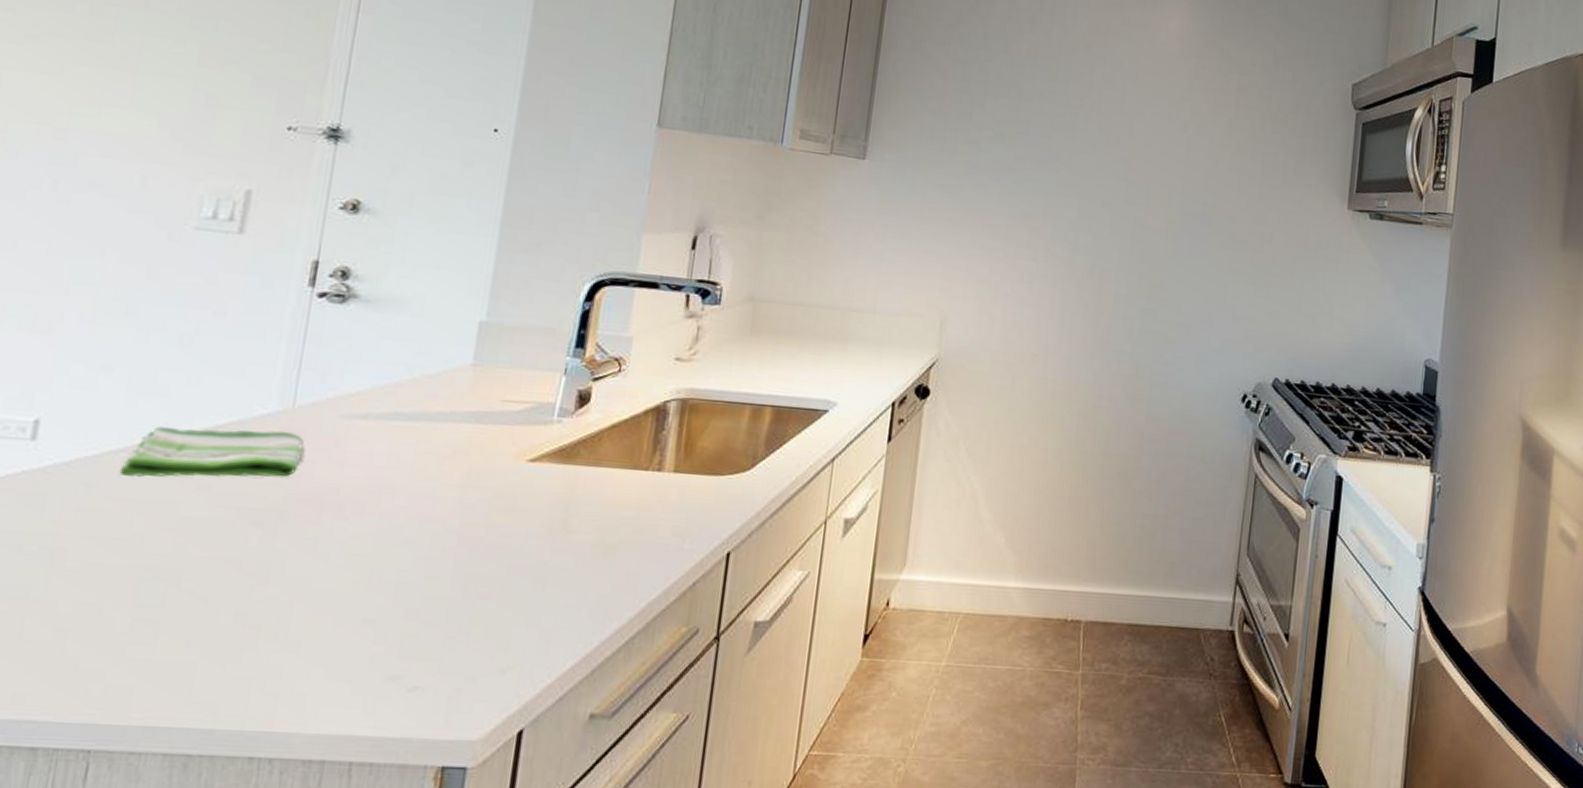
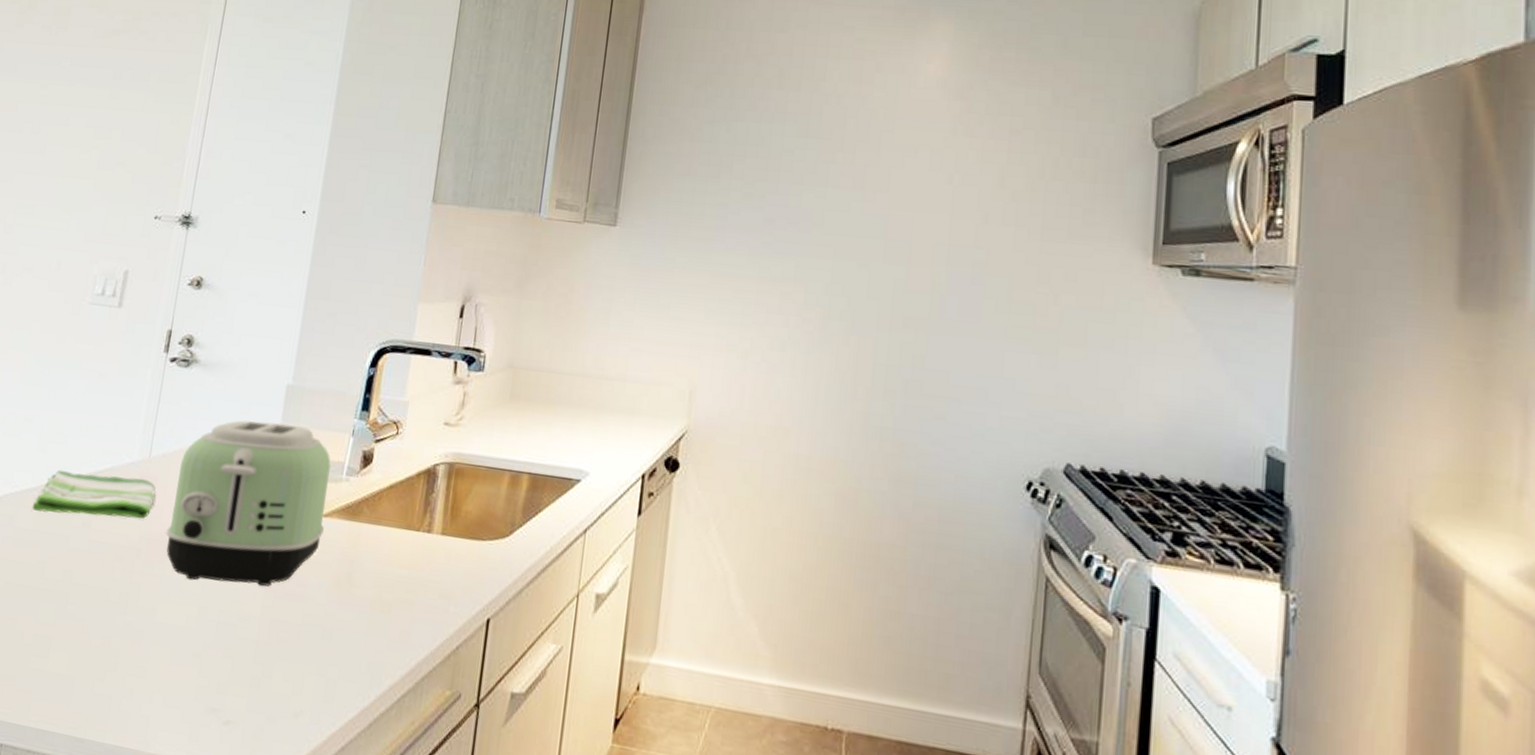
toaster: none [320,361,539,541] -> present [166,420,331,587]

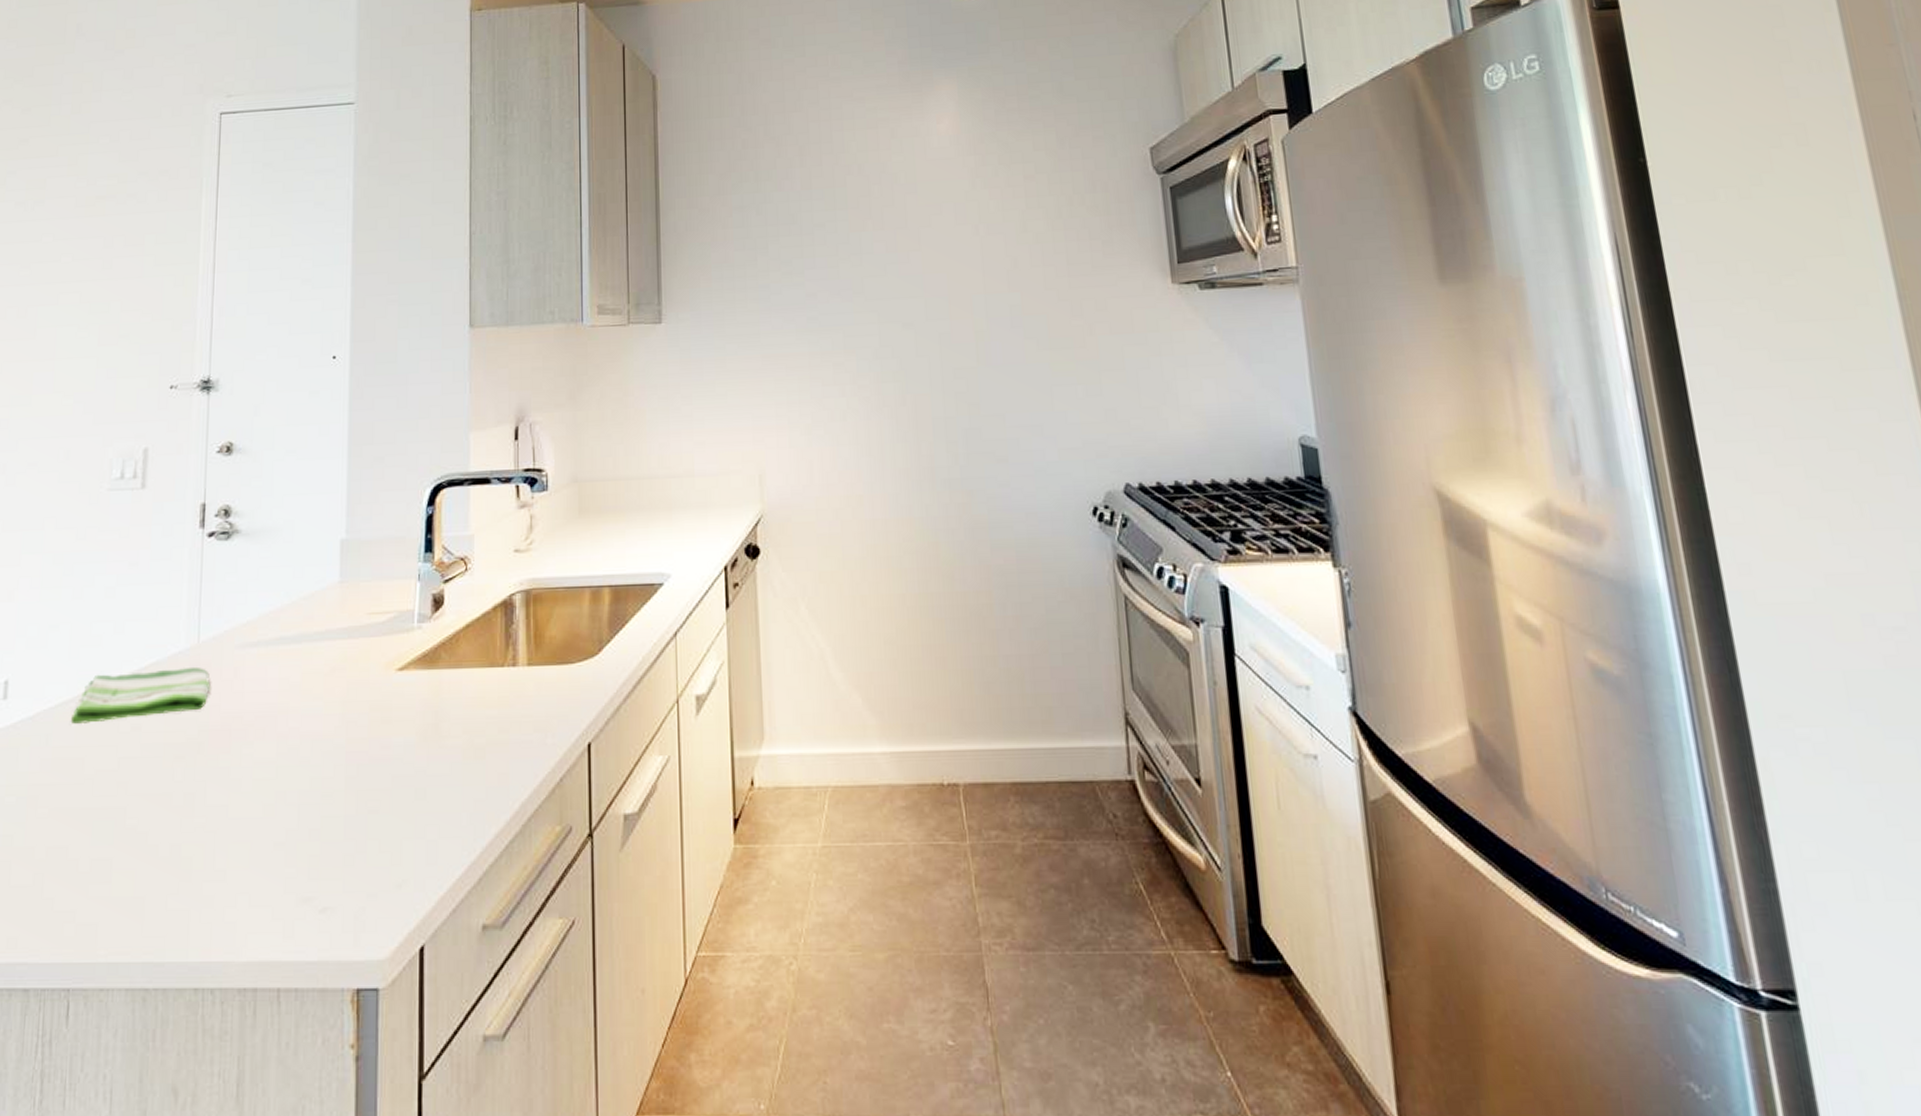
toaster: present [166,420,331,587] -> none [227,581,403,766]

